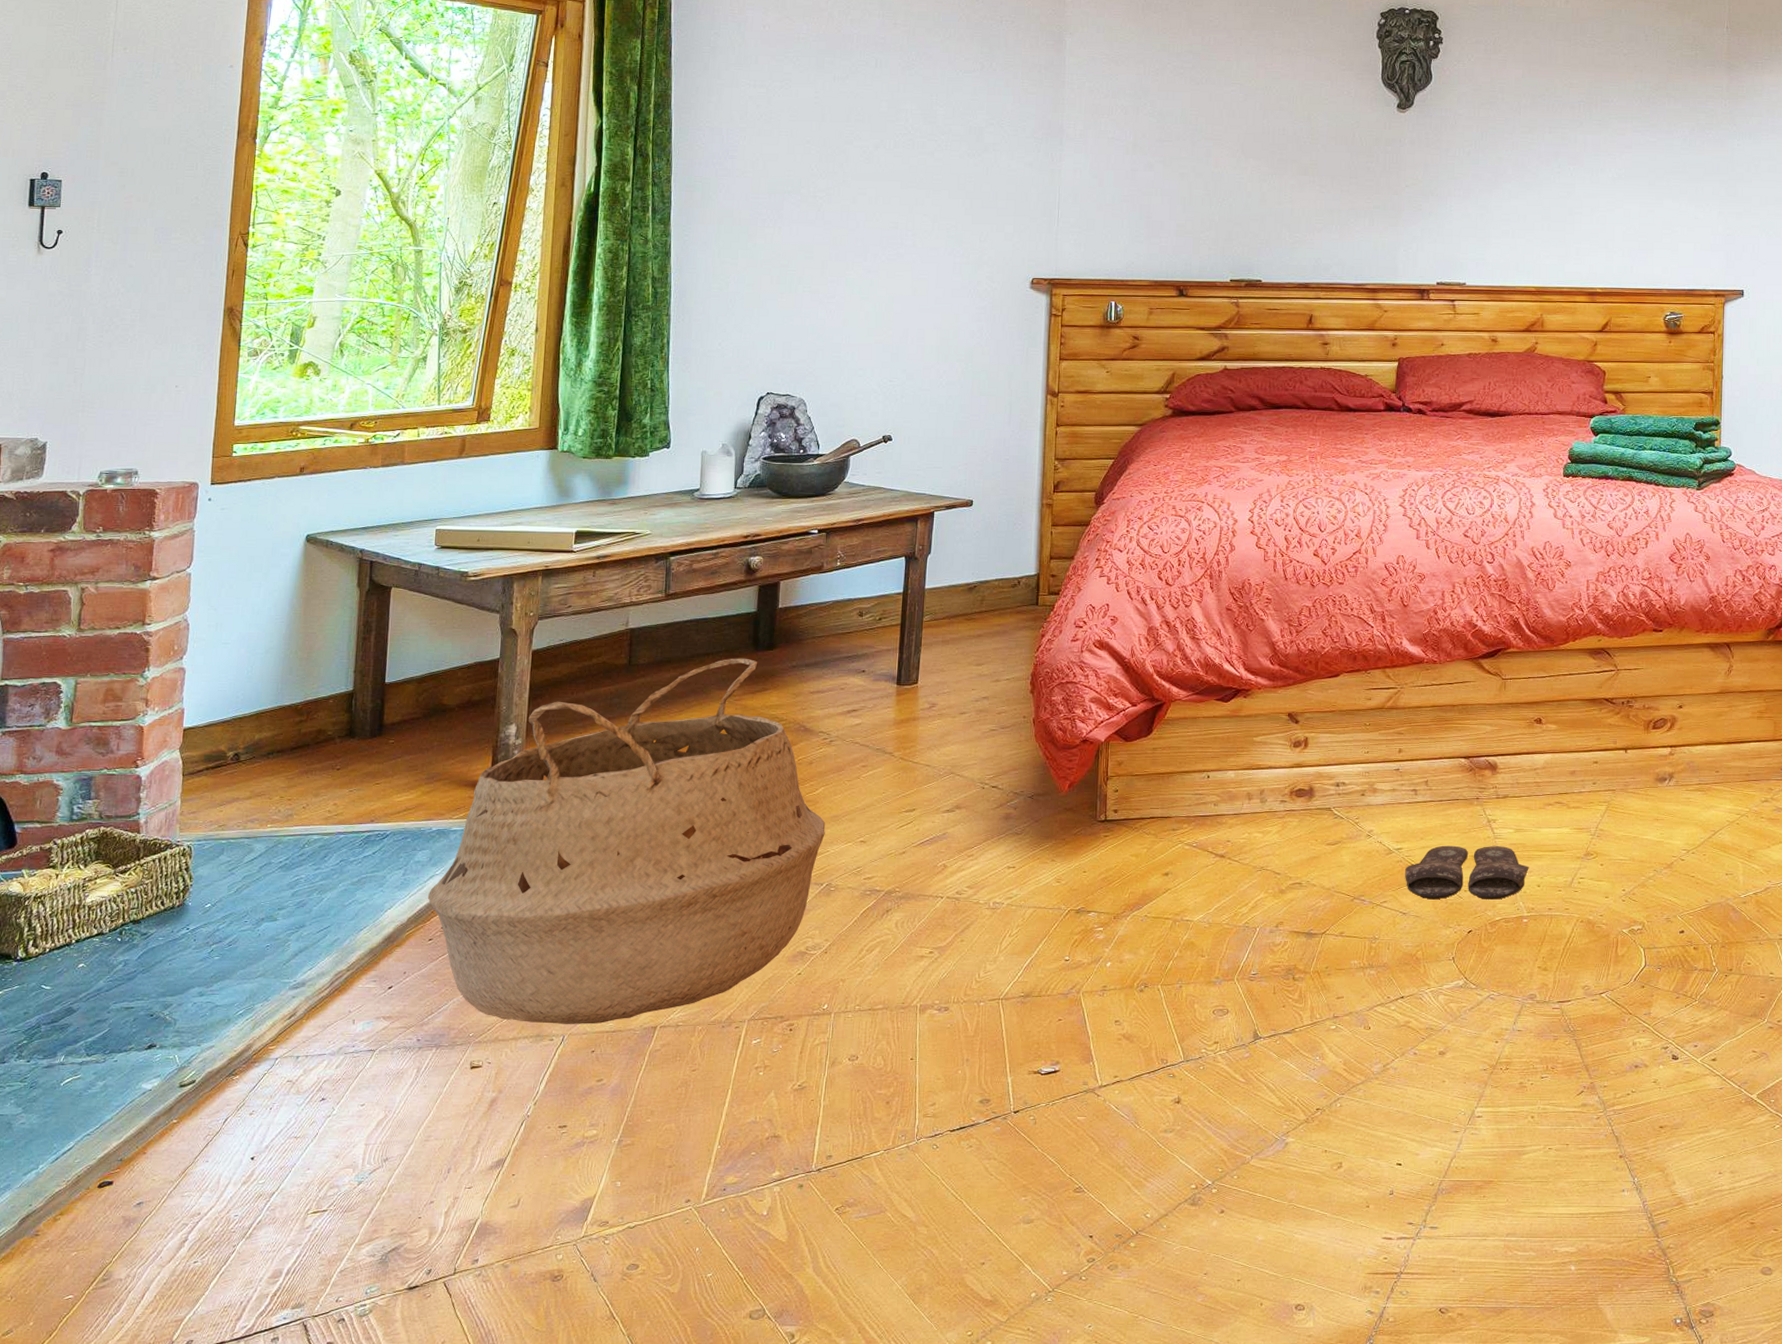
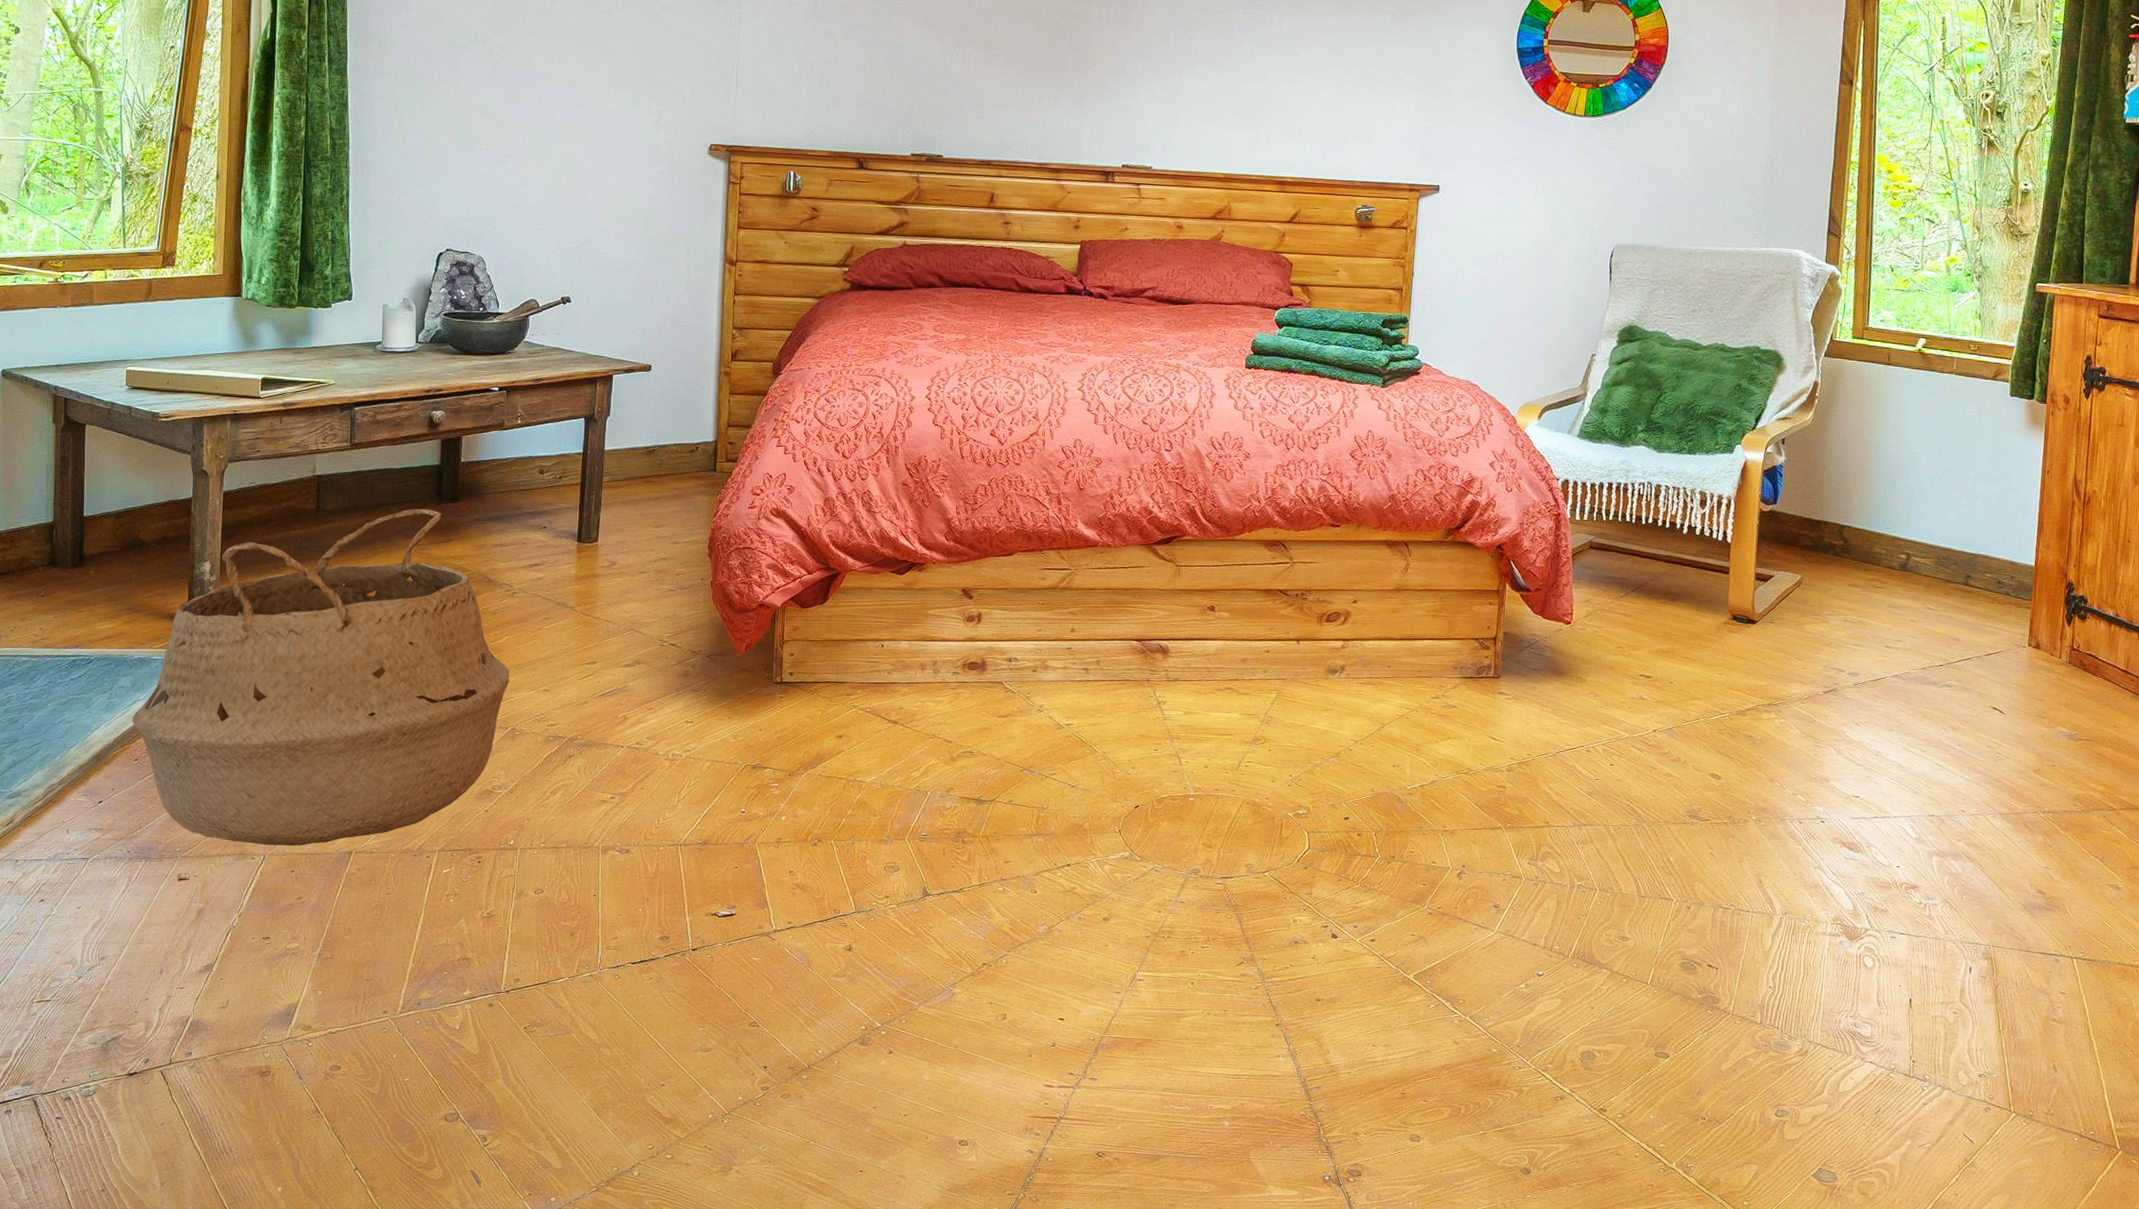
slippers: present [1405,845,1529,900] -> none [1074,723,1197,778]

